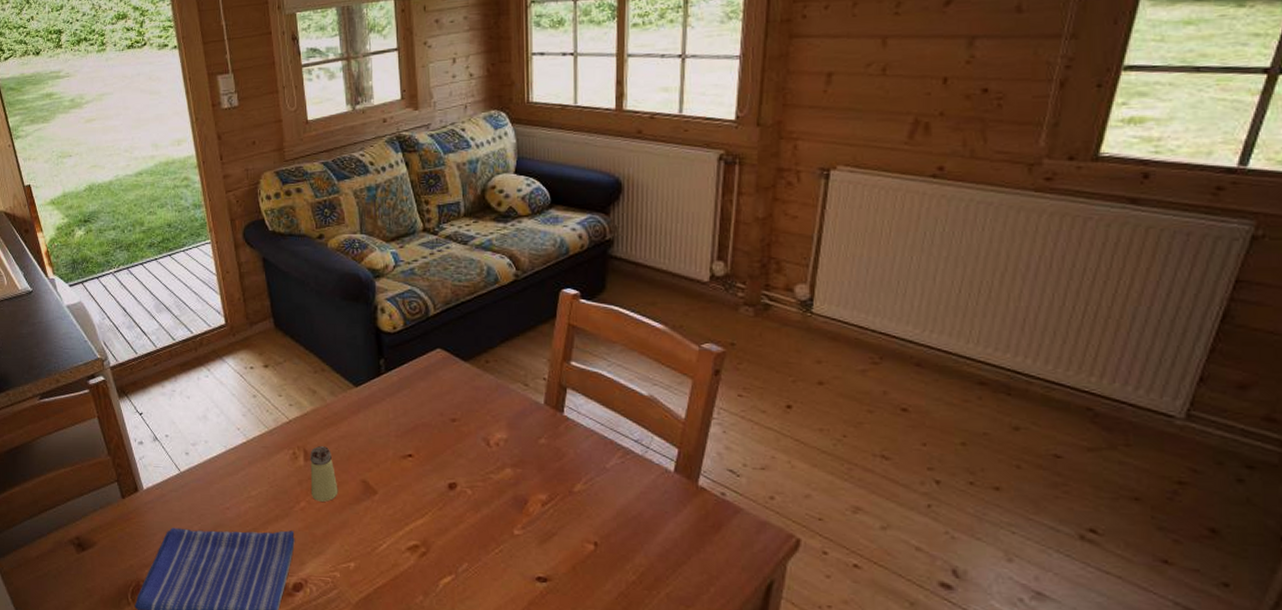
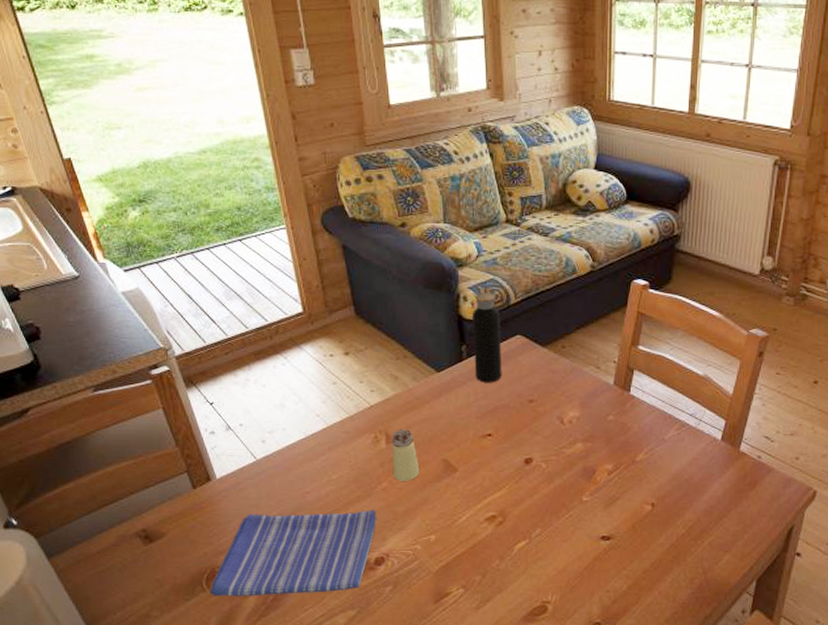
water bottle: none [389,298,422,399] -> present [471,286,502,383]

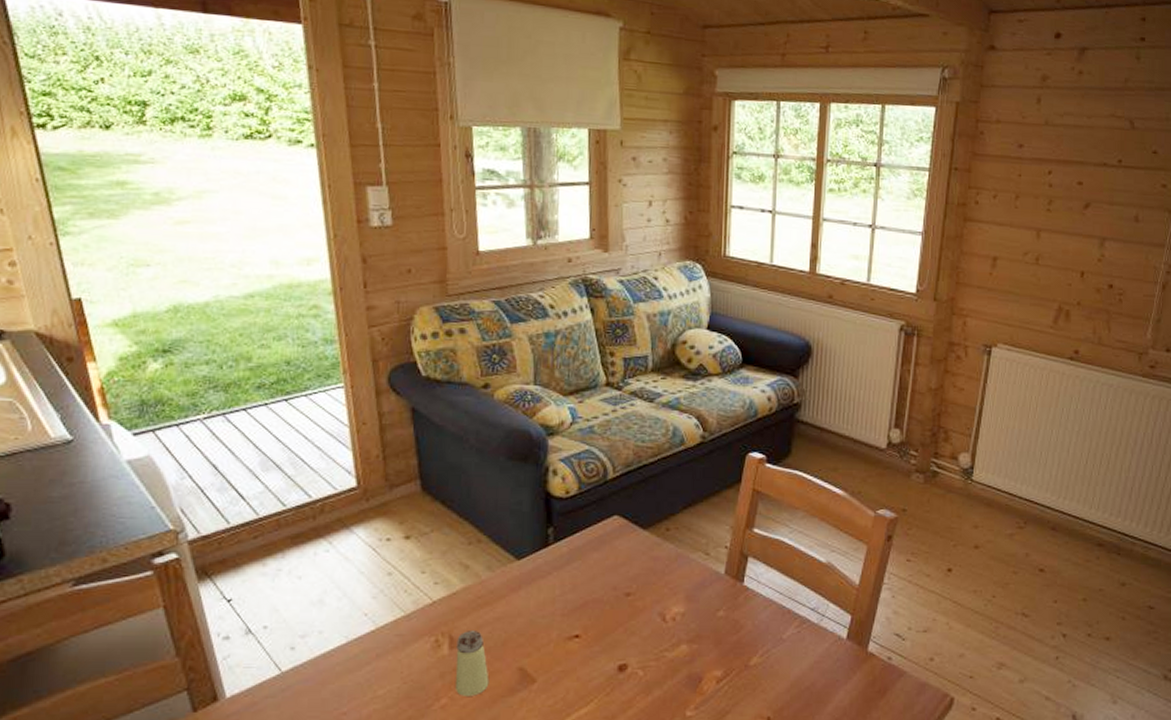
water bottle: present [471,286,502,383] -> none [561,458,596,573]

